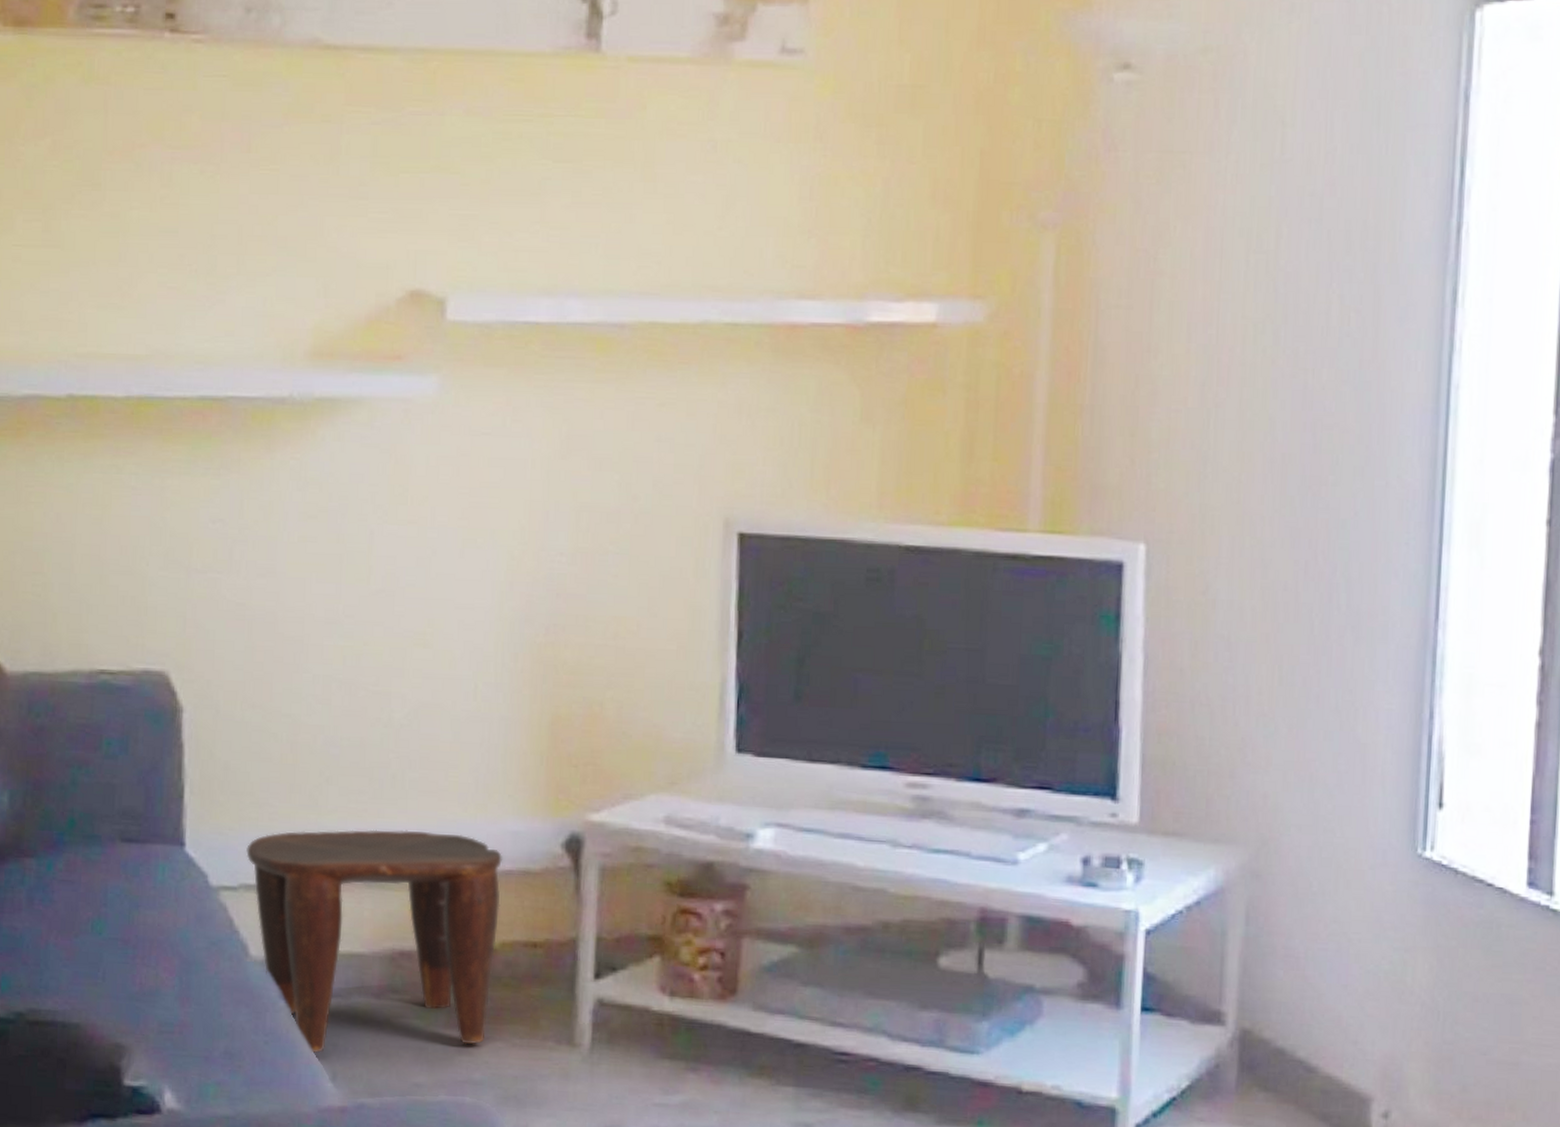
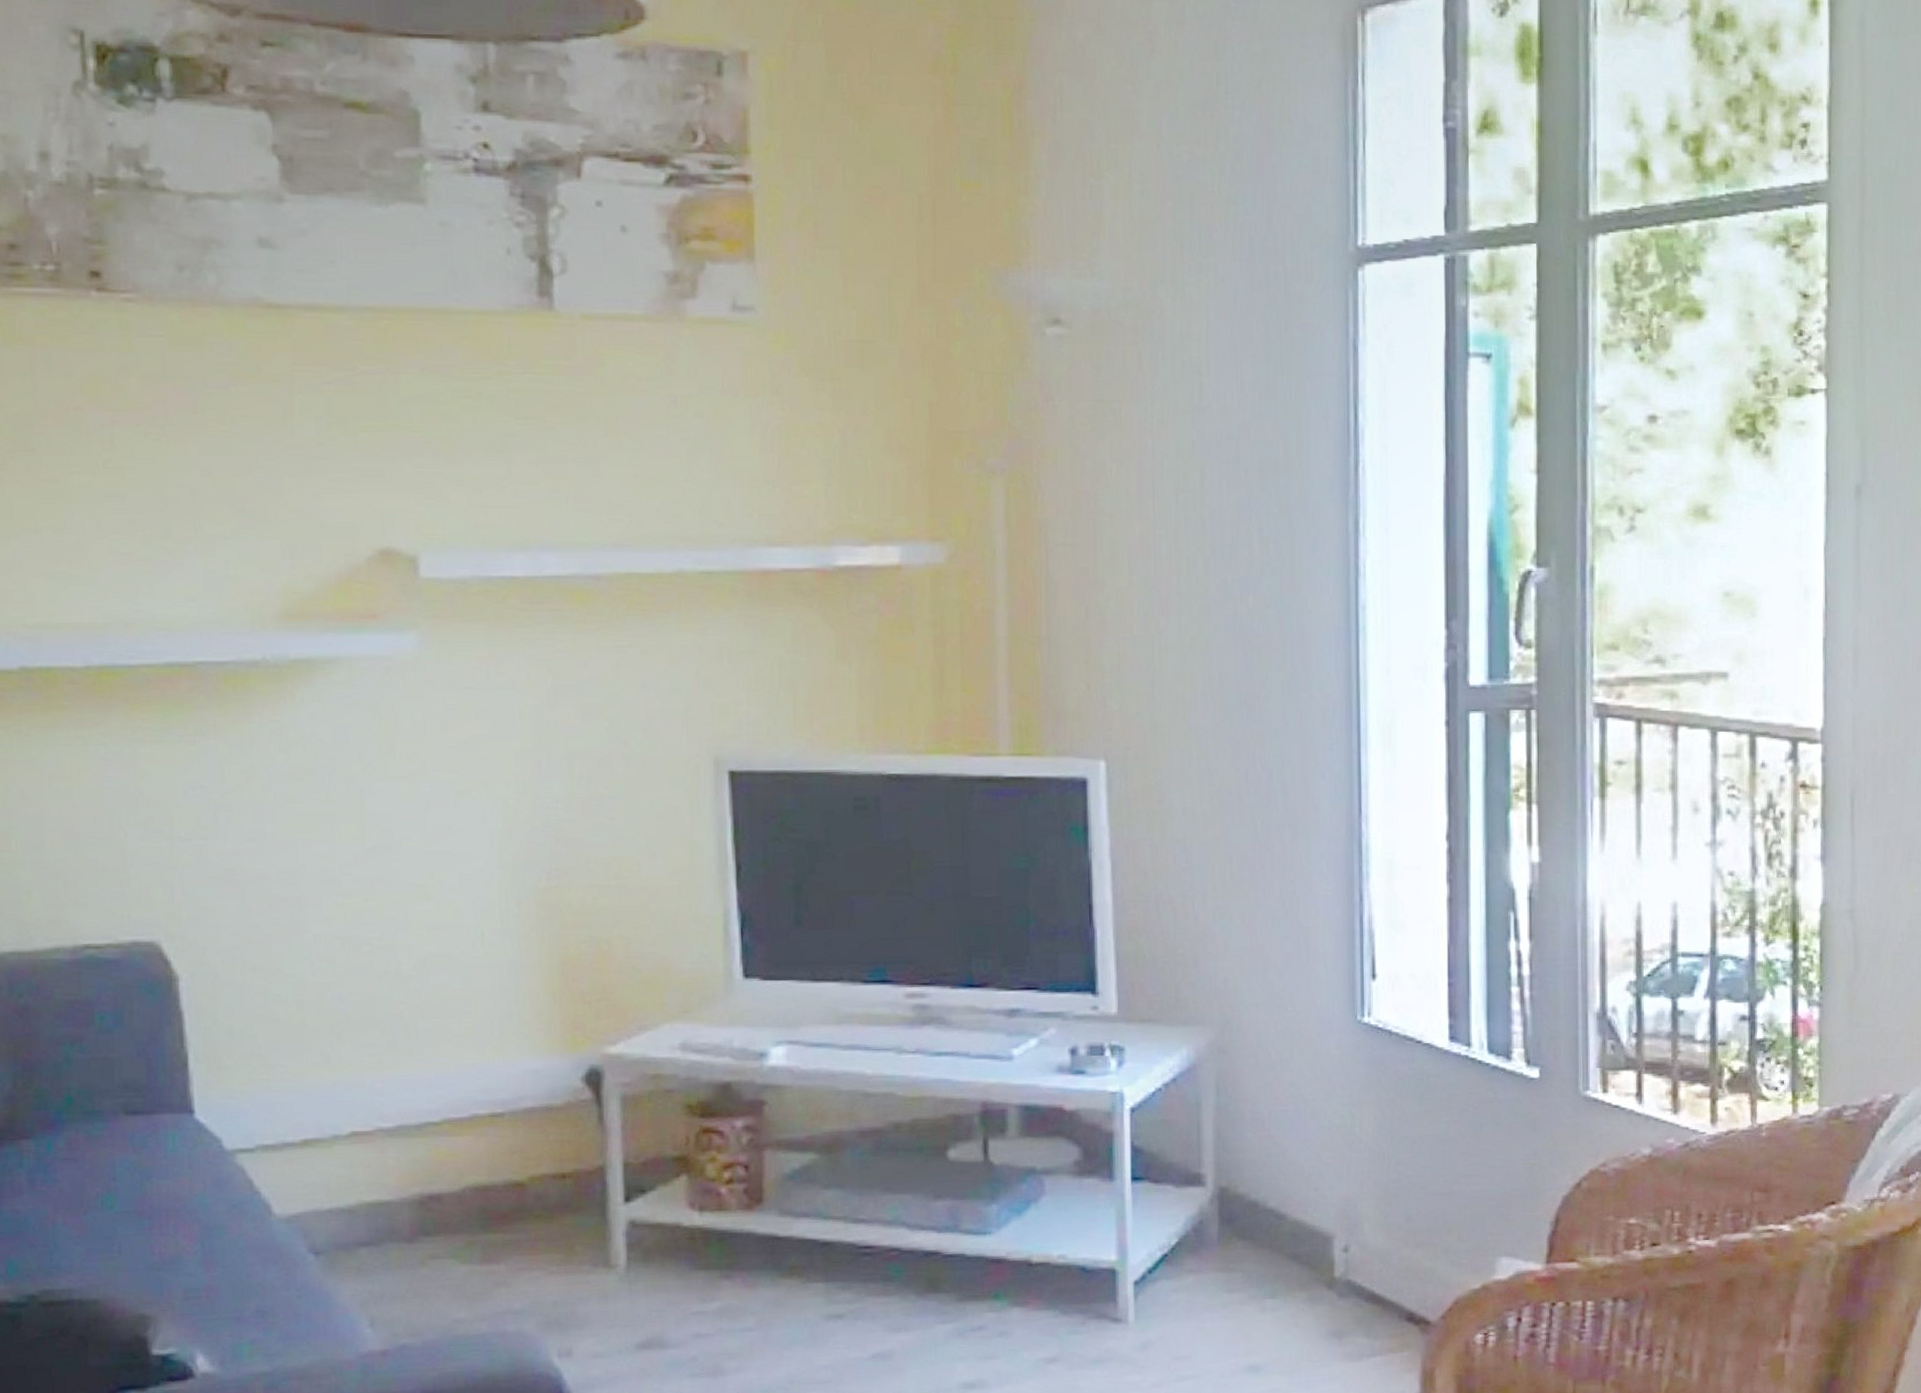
stool: present [246,829,503,1054] -> none [260,1077,526,1302]

